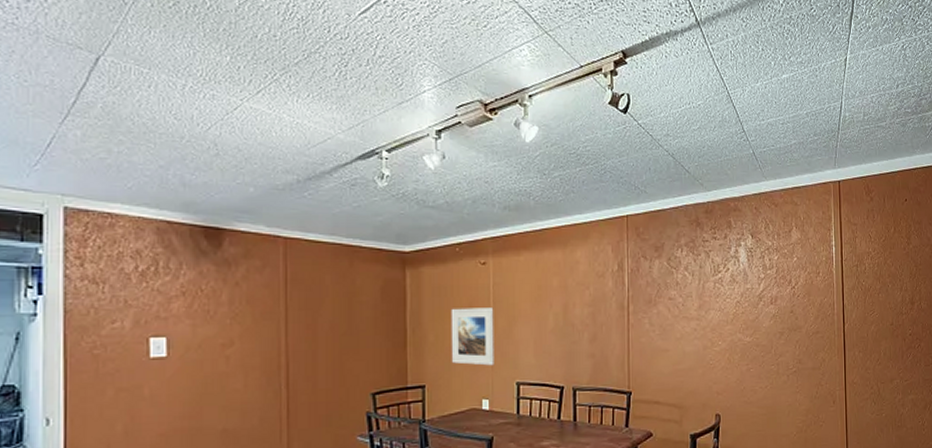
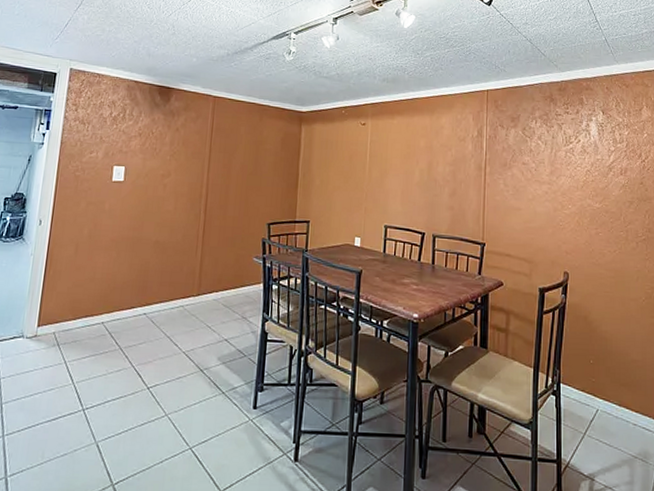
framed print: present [451,308,494,366] -> none [332,159,370,209]

